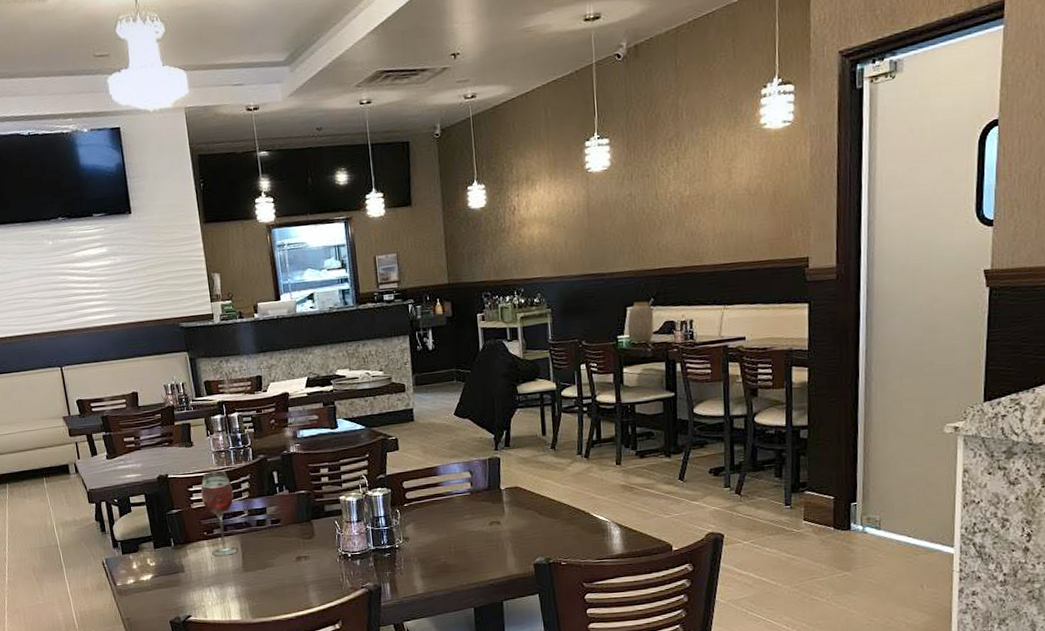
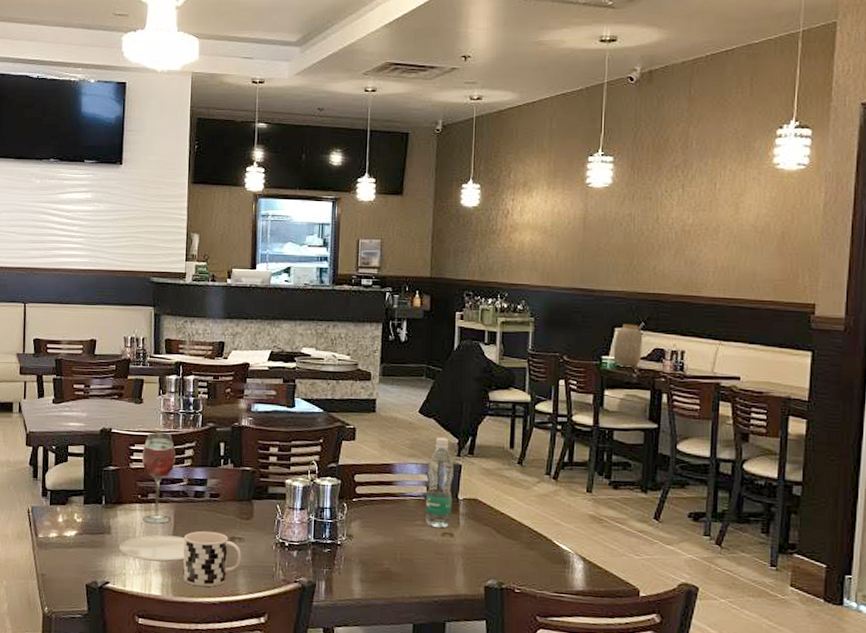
plate: none [195,563,257,591] -> present [119,534,186,562]
cup: none [254,554,311,607] -> present [183,531,242,587]
bottle: none [469,435,497,519] -> present [425,437,454,529]

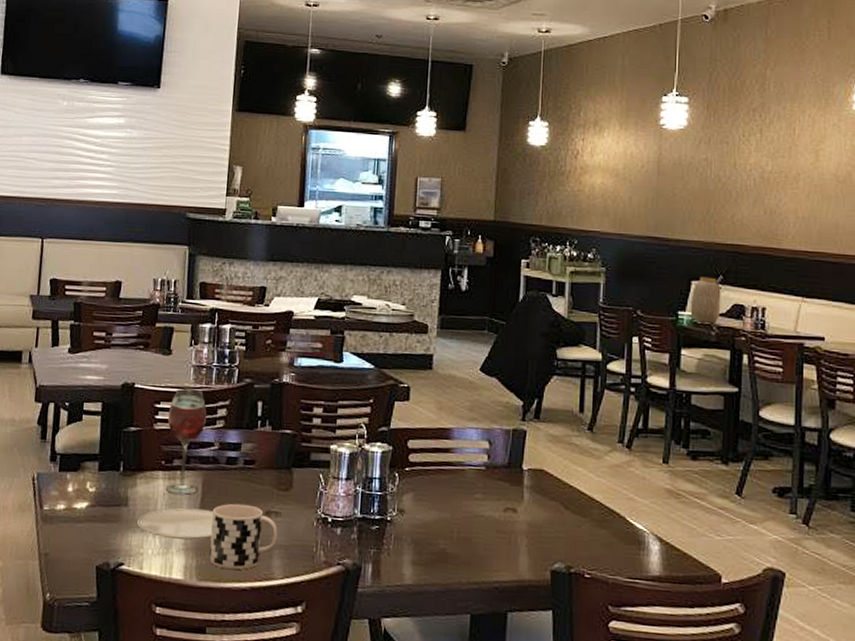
bottle: present [425,437,454,529] -> none [485,399,518,503]

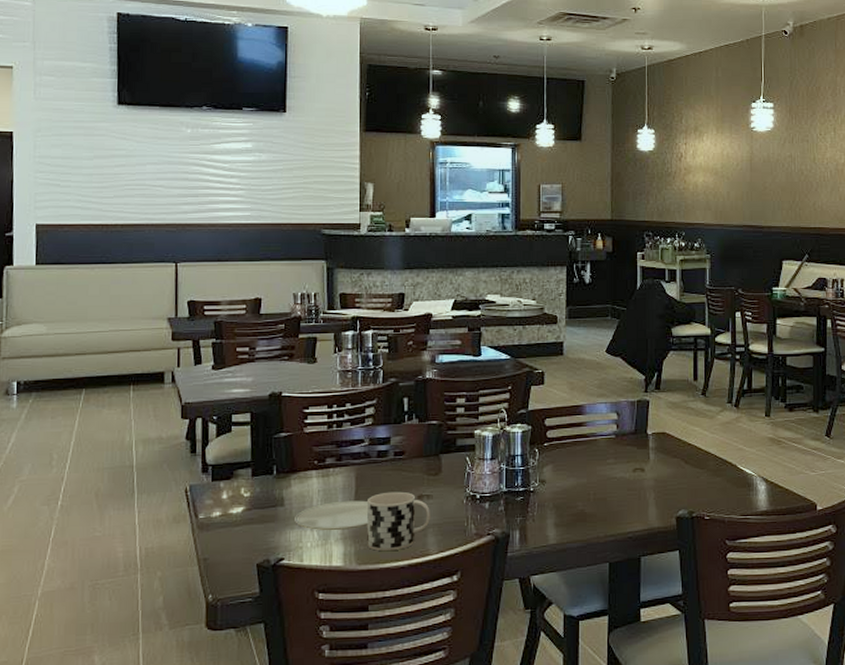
wineglass: present [166,388,207,495] -> none [318,392,355,489]
vase: present [690,276,721,323] -> none [782,256,808,295]

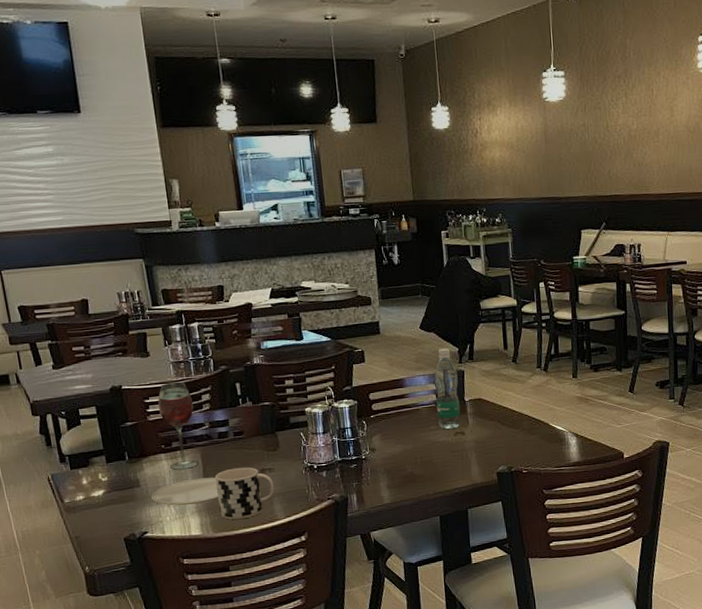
wineglass: none [318,392,355,489] -> present [158,381,198,470]
bottle: none [616,375,642,465] -> present [434,348,461,430]

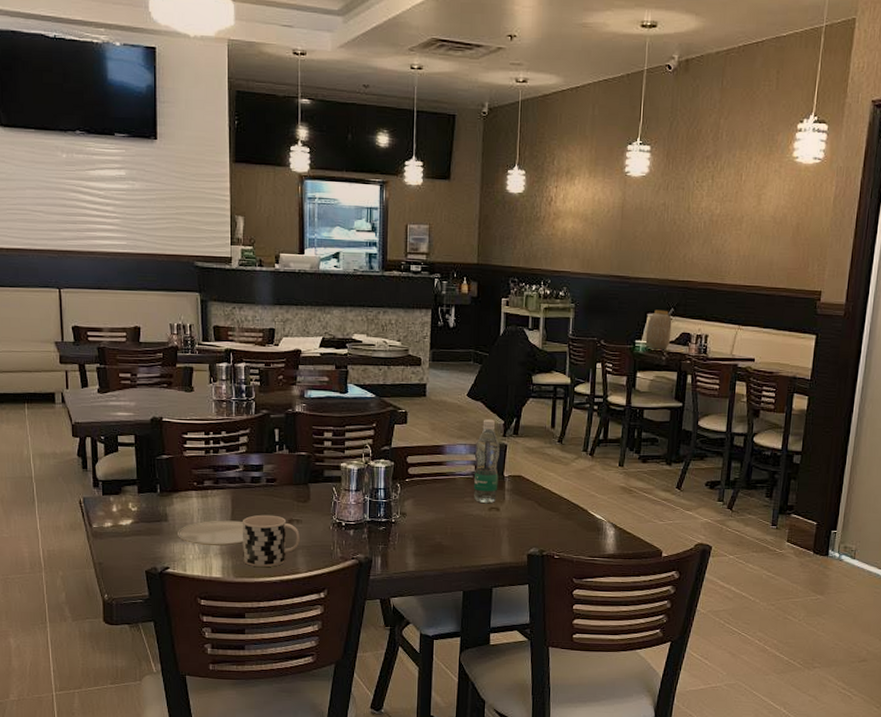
wineglass: present [158,381,198,470] -> none [196,420,230,509]
vase: none [582,225,606,263] -> present [645,309,672,349]

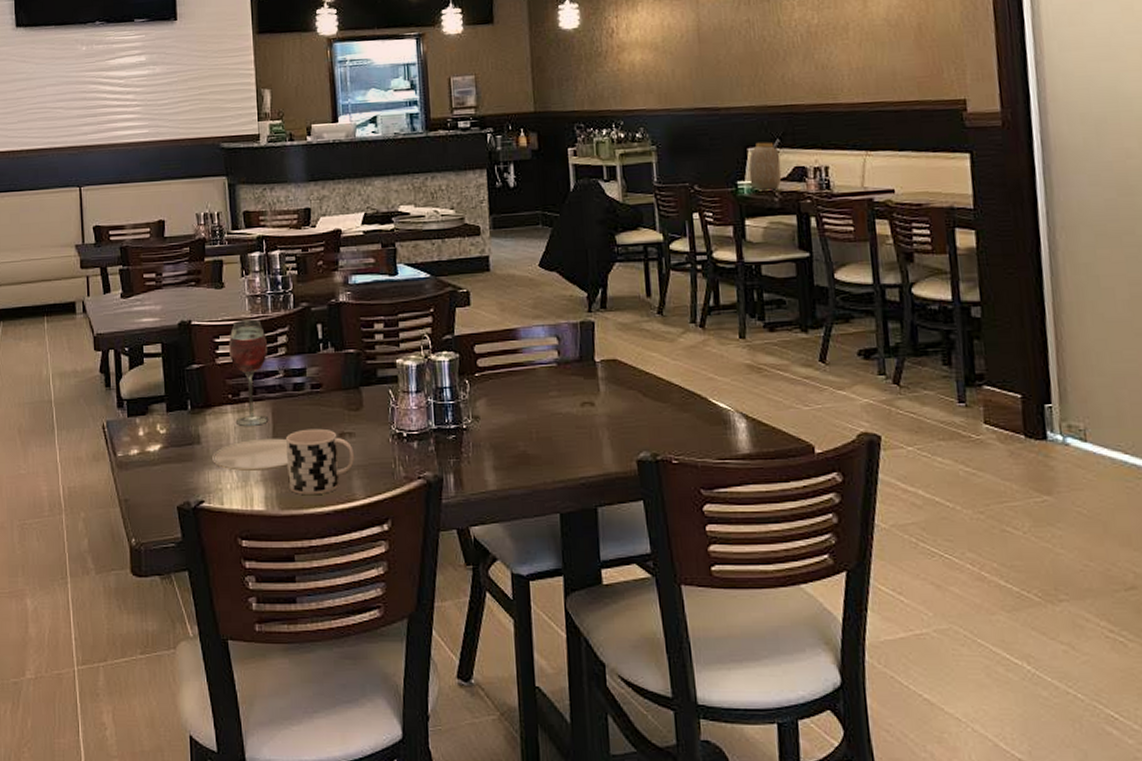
wineglass: none [196,420,230,509] -> present [229,319,268,426]
bottle: present [473,419,500,504] -> none [556,292,590,398]

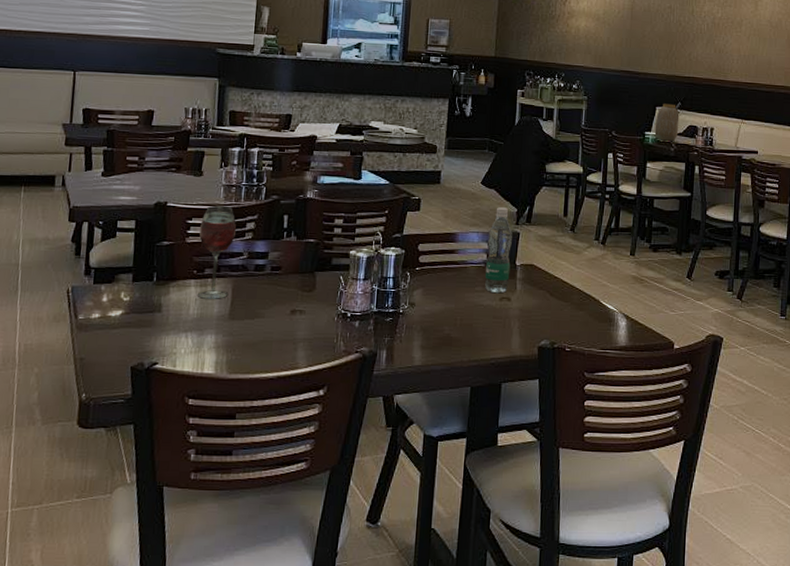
plate: present [212,438,289,472] -> none [170,310,243,340]
cup: present [286,428,355,496] -> none [239,305,303,363]
bottle: none [556,292,590,398] -> present [484,207,513,294]

